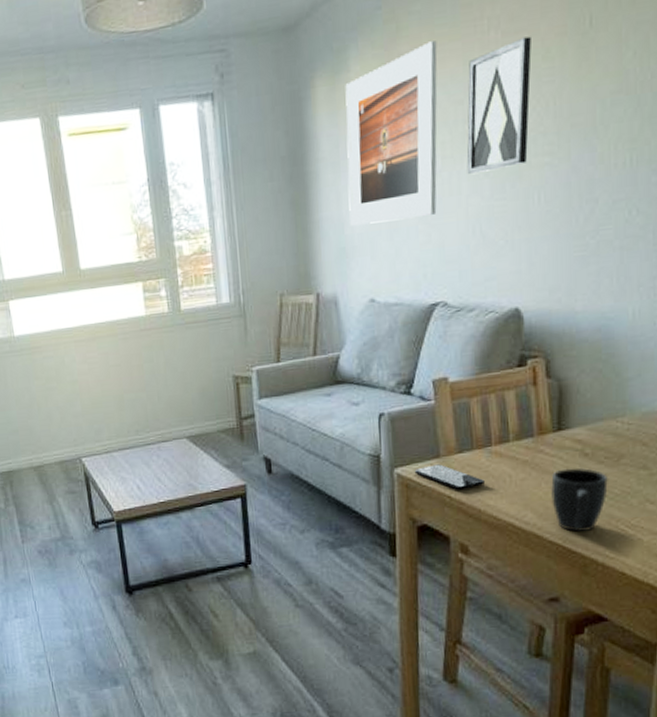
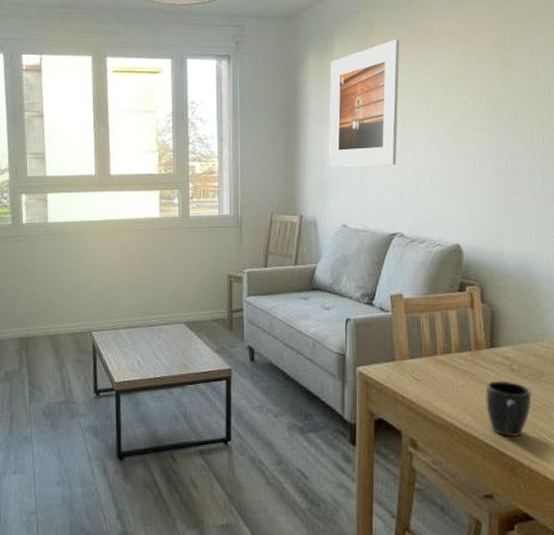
smartphone: present [414,464,485,490] -> none [373,367,431,391]
wall art: present [466,36,532,175] -> none [420,45,469,139]

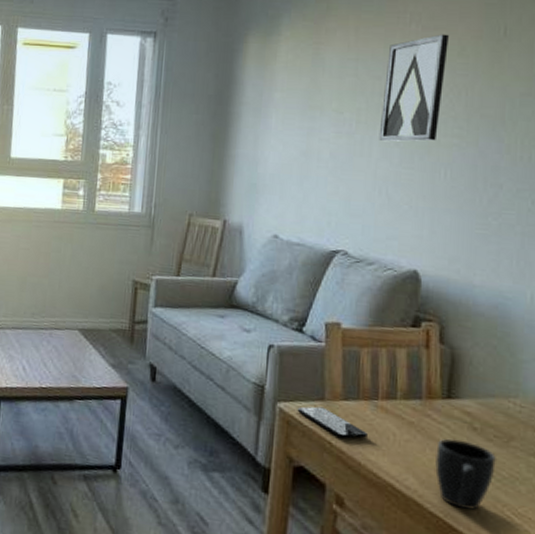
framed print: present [329,39,400,166] -> none [264,23,362,170]
smartphone: none [373,367,431,391] -> present [297,406,368,439]
wall art: none [420,45,469,139] -> present [379,34,449,142]

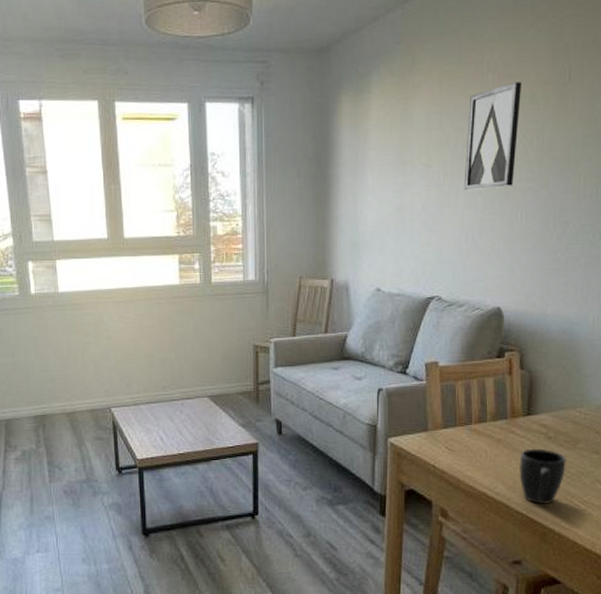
smartphone: present [297,406,368,439] -> none [405,437,464,461]

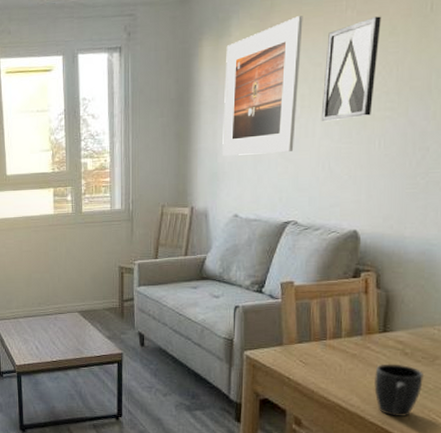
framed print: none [363,76,445,224] -> present [222,16,303,156]

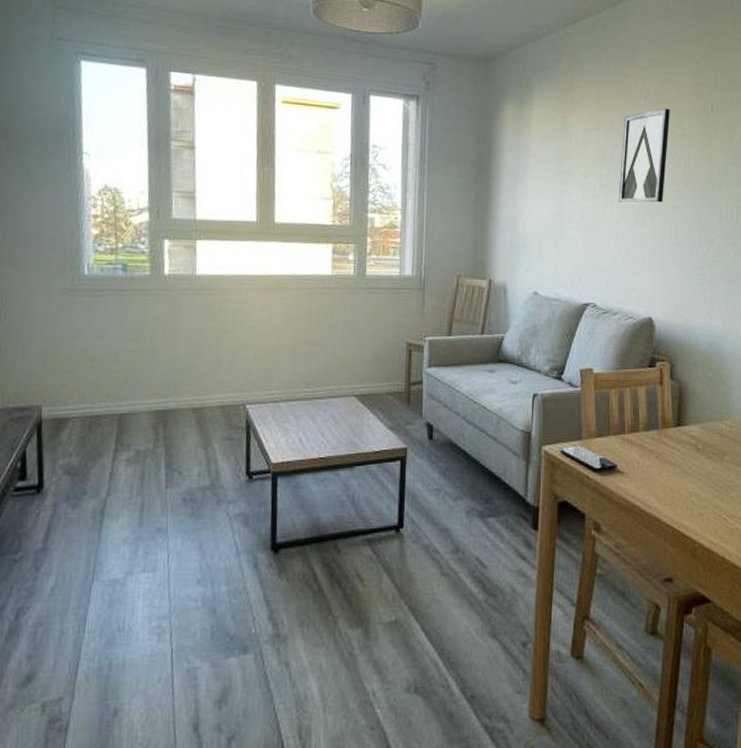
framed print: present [222,16,303,156] -> none [523,95,602,230]
smartphone: none [260,351,319,373] -> present [559,446,617,471]
mug: present [374,364,424,416] -> none [670,460,714,517]

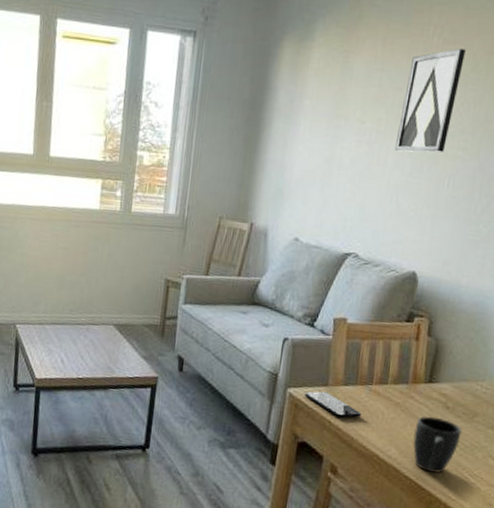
mug: none [670,460,714,517] -> present [413,416,462,473]

